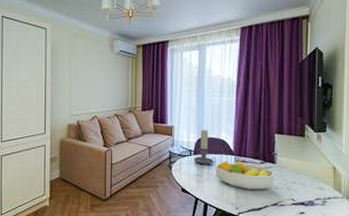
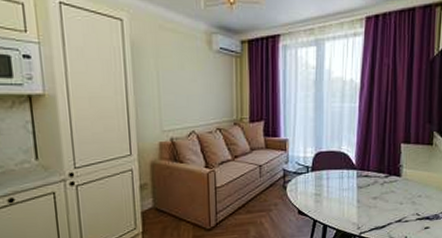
candle holder: present [194,130,216,164] -> none [311,142,337,182]
fruit bowl: present [215,161,275,189] -> none [335,176,400,207]

